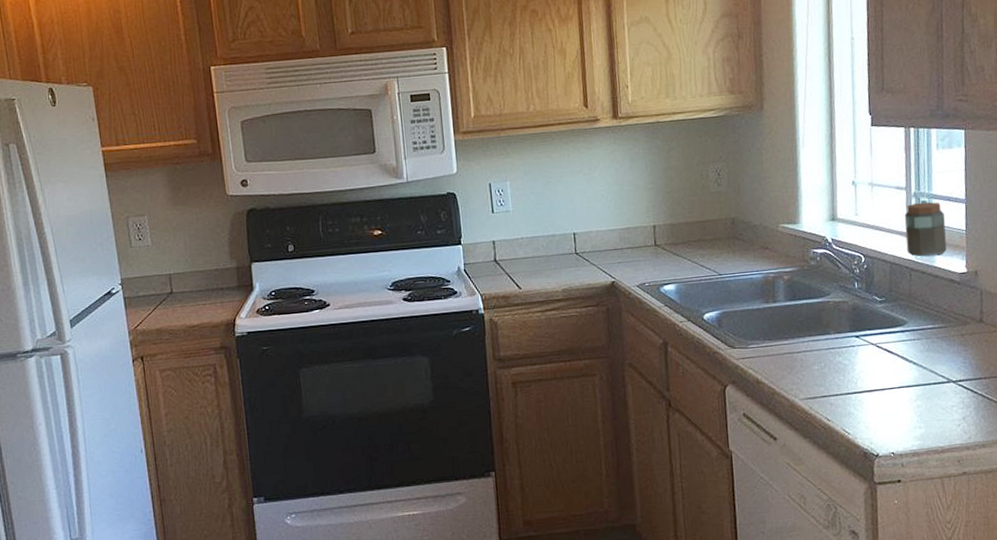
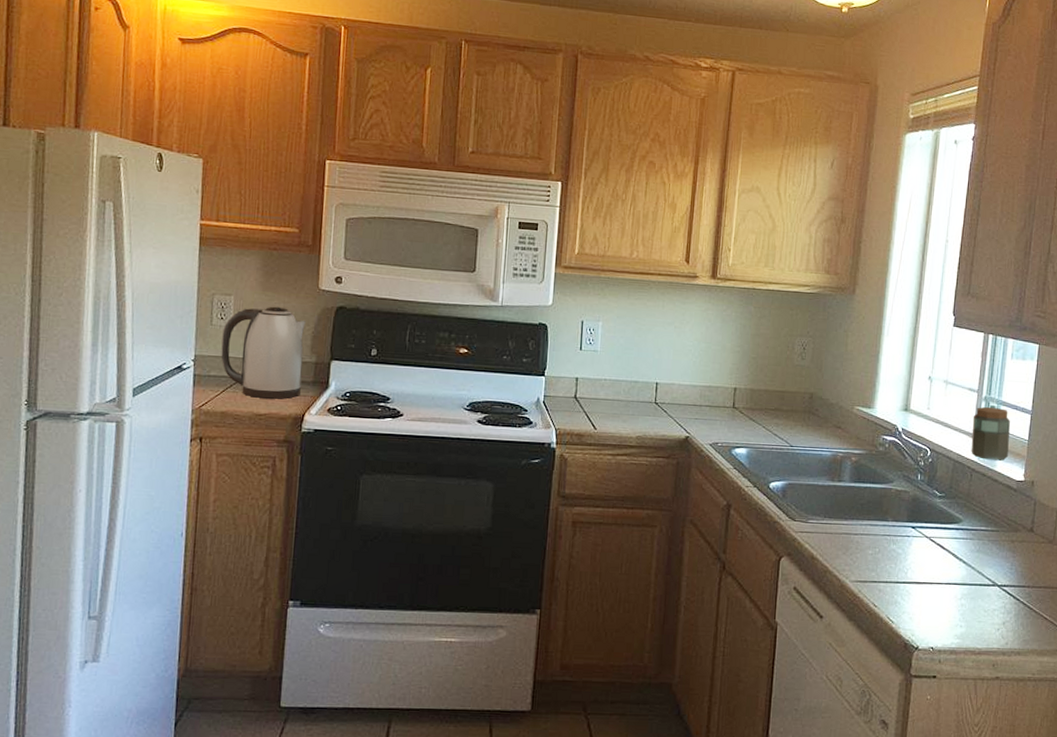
kettle: none [143,219,228,311] -> present [221,306,306,399]

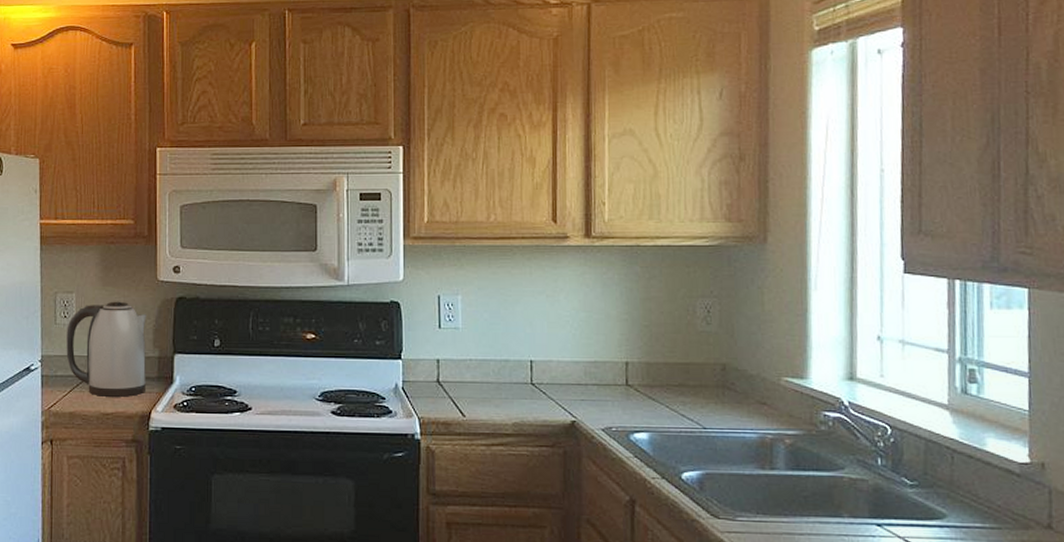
peanut butter: present [971,407,1010,461] -> none [945,371,1002,438]

